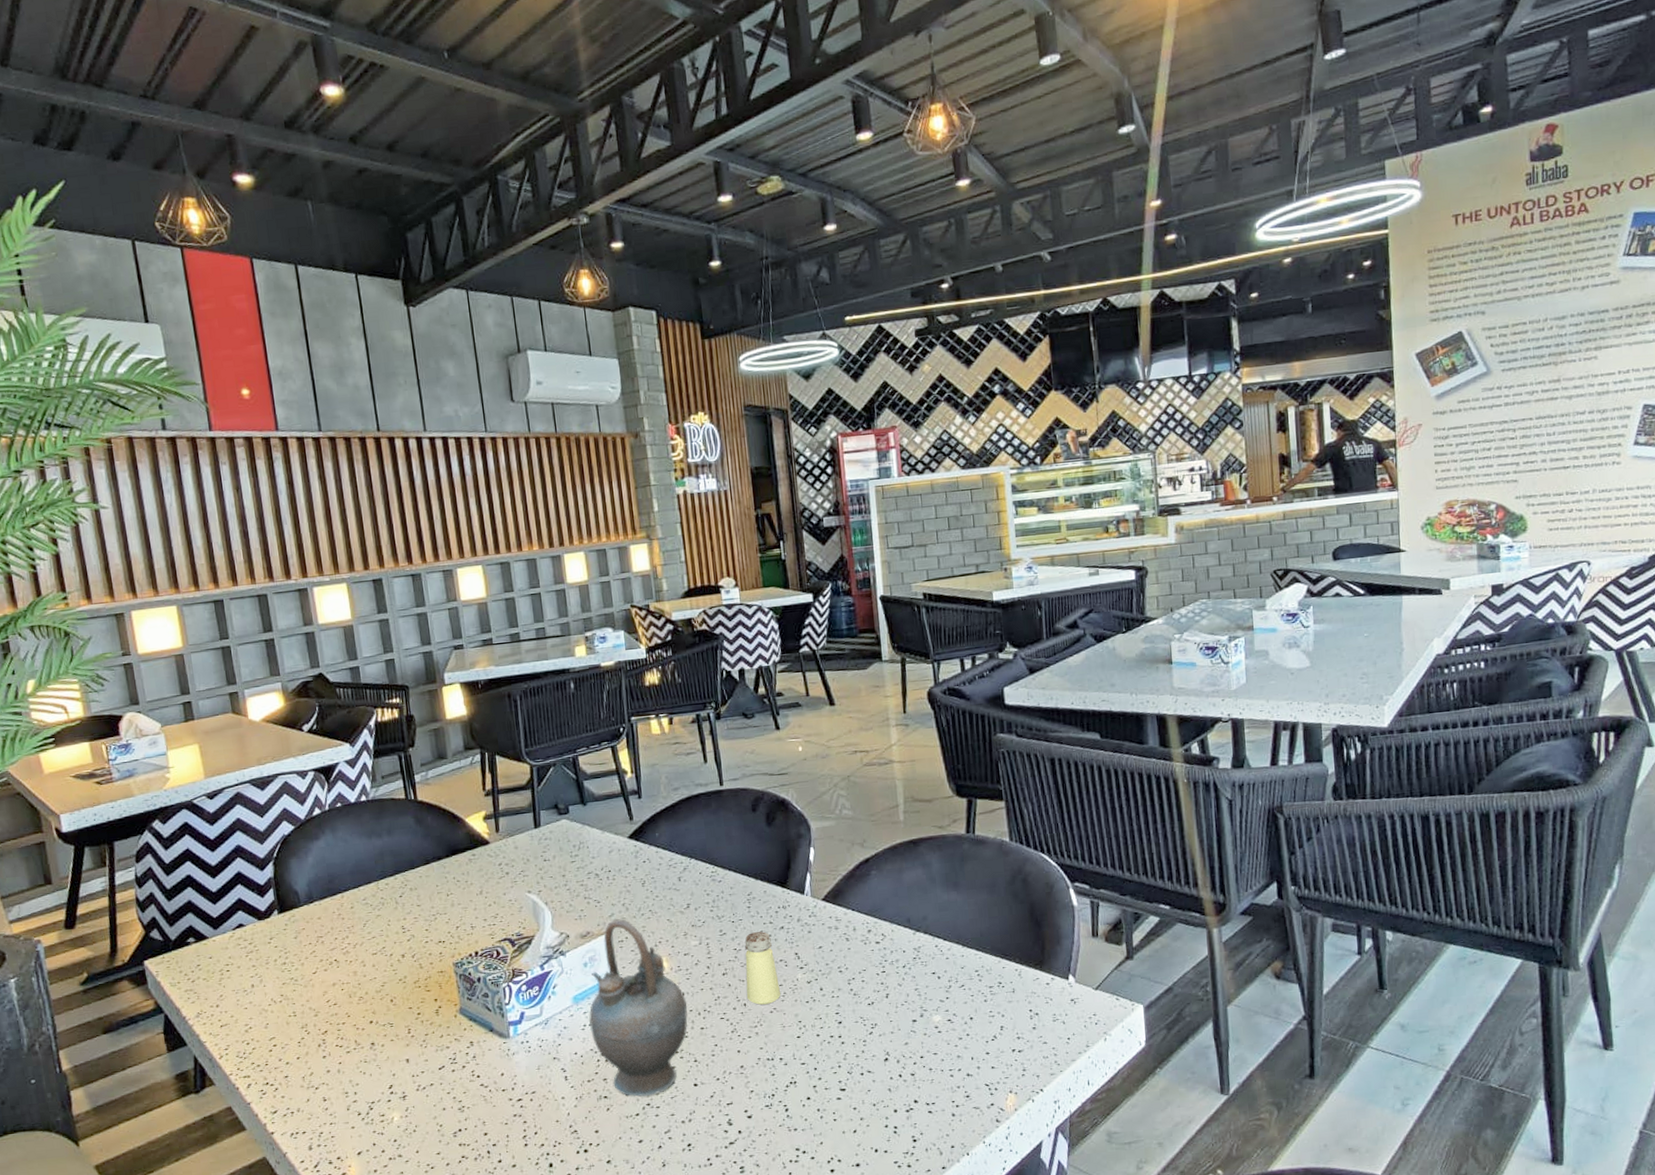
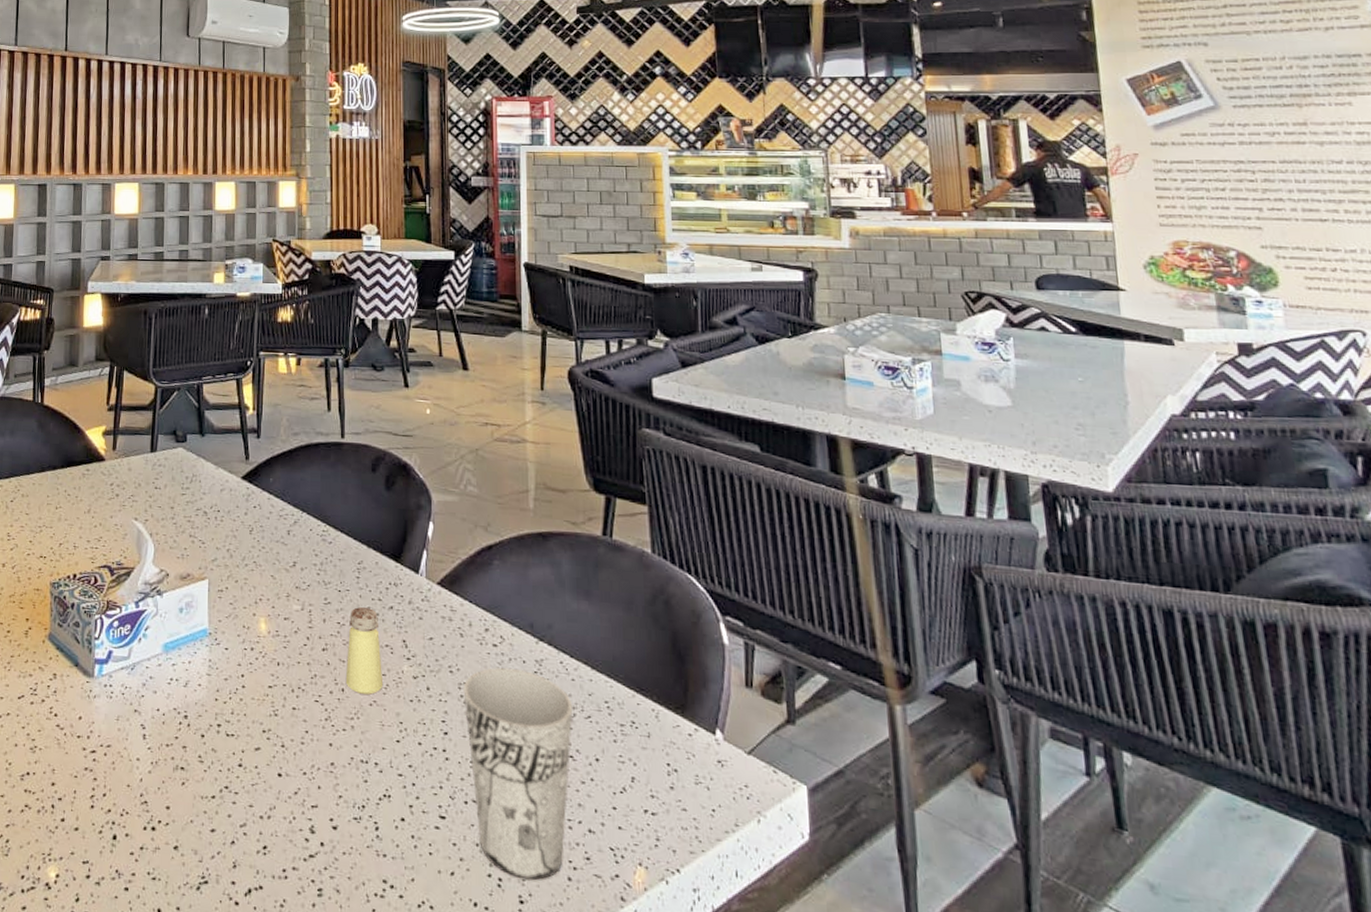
teapot: present [588,919,688,1097] -> none [176,565,280,778]
cup: none [852,958,949,1123] -> present [463,667,573,881]

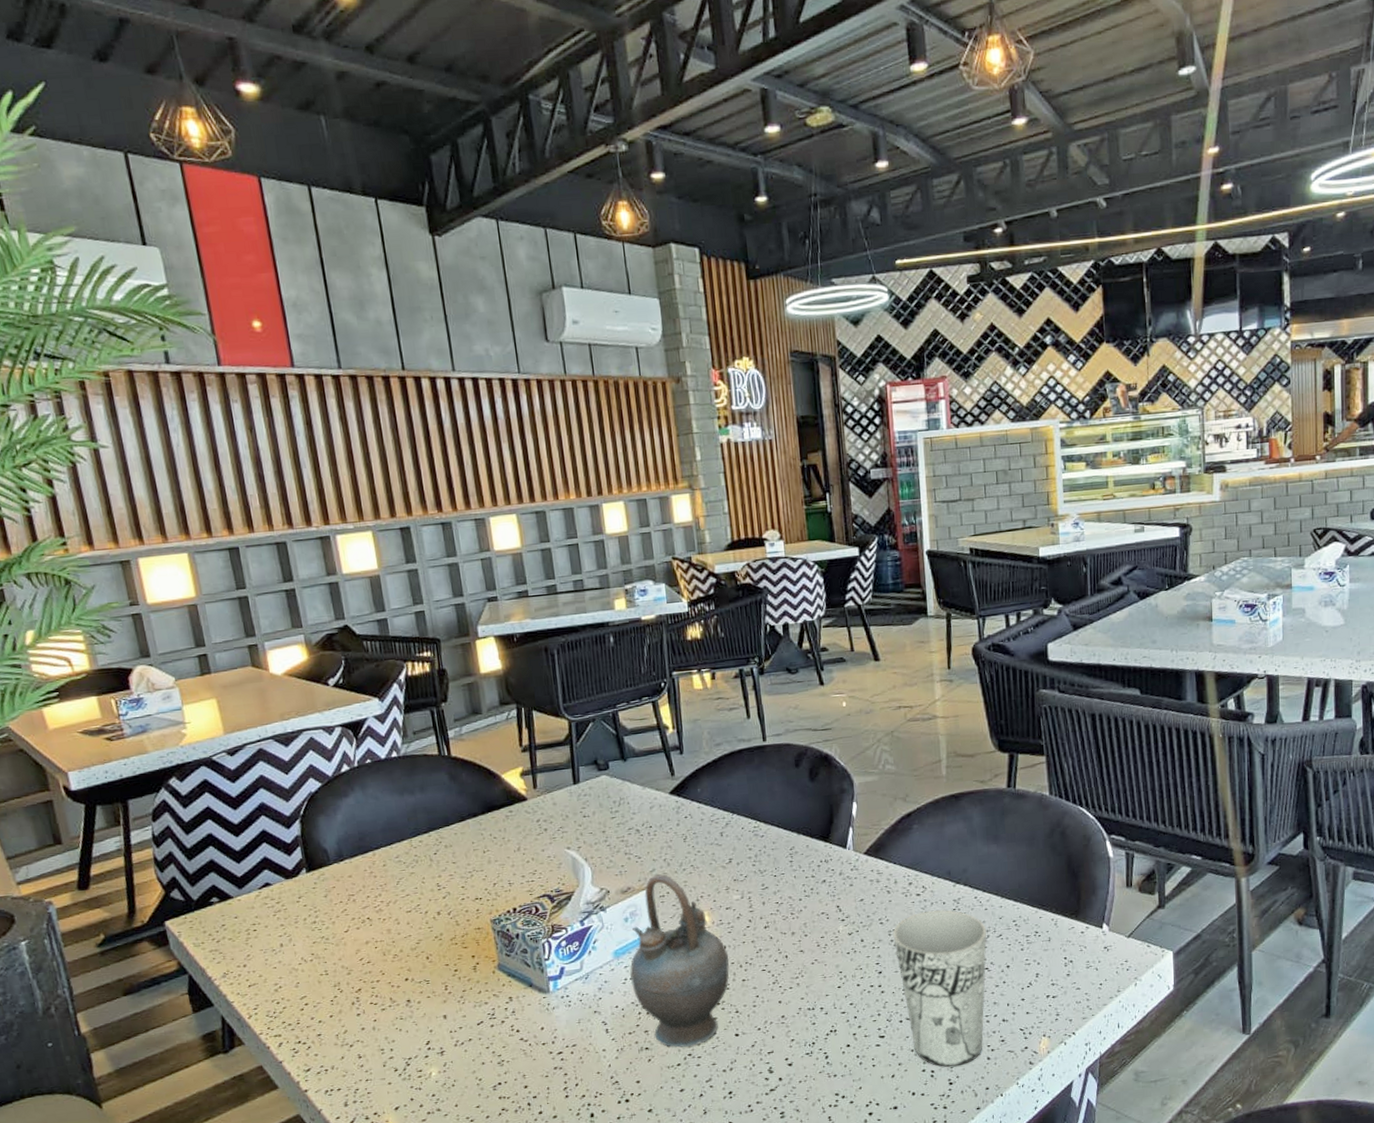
teapot: none [176,565,280,778] -> present [629,874,729,1047]
saltshaker: present [345,607,384,696] -> none [786,885,823,957]

